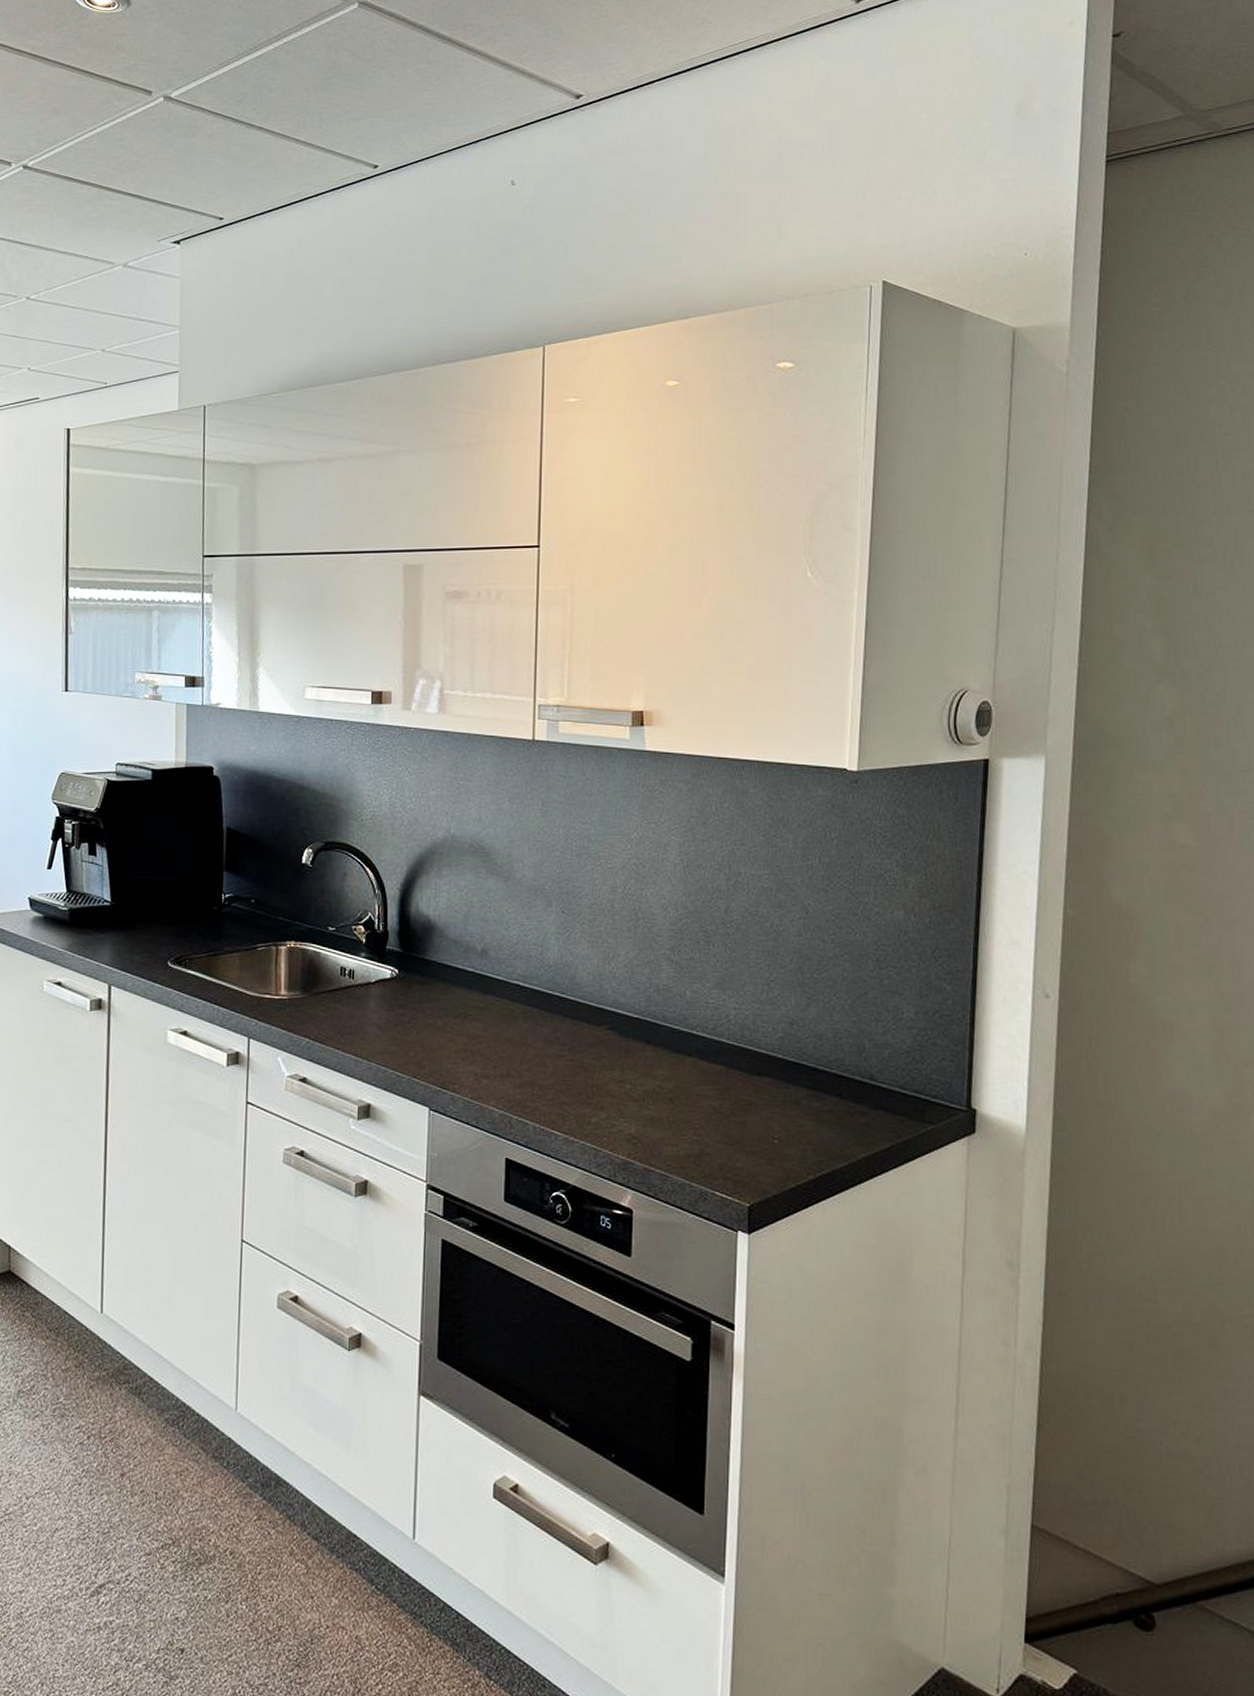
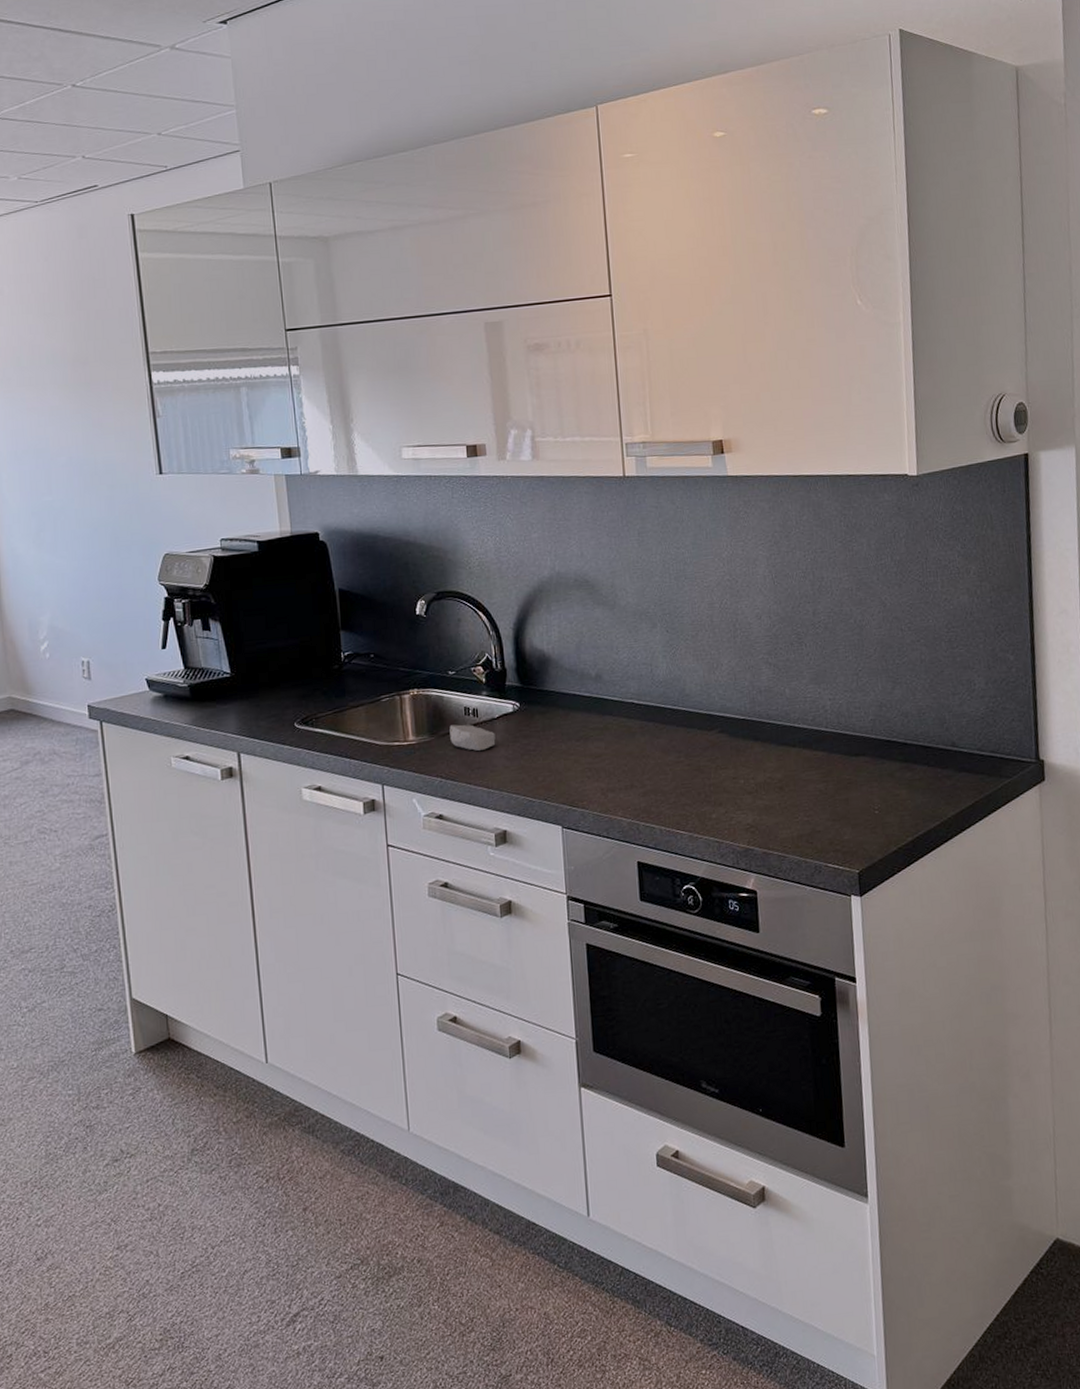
soap bar: none [323,984,370,1015] -> present [449,724,496,751]

